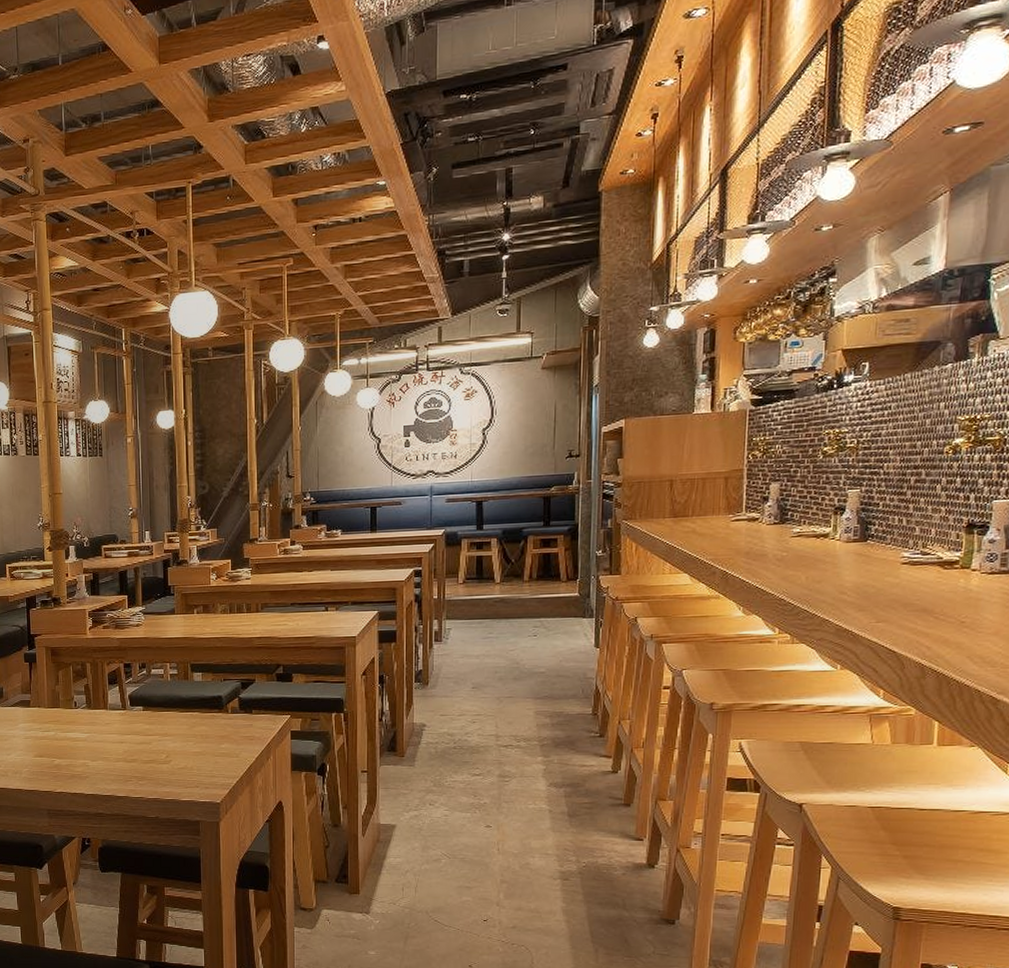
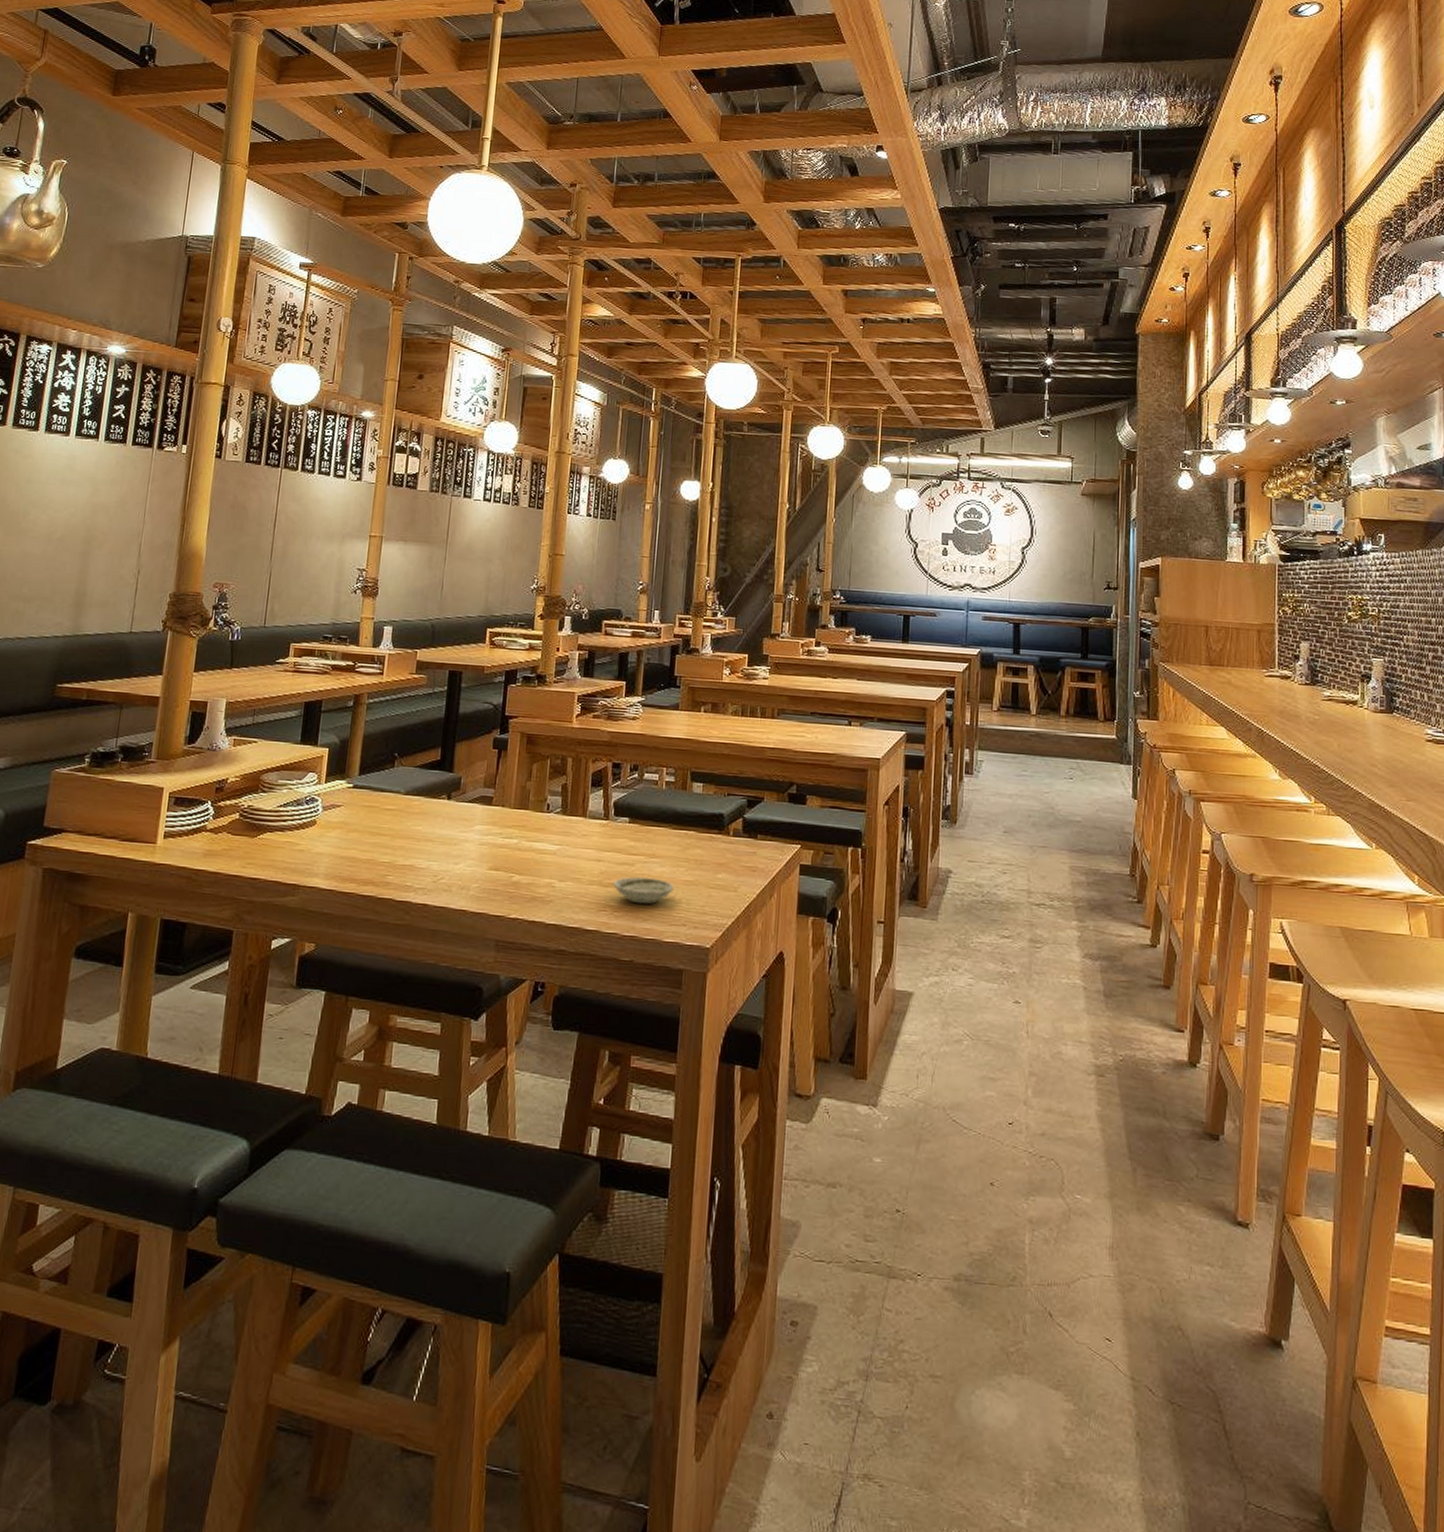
saucer: none [136,752,186,773] -> present [613,876,674,904]

